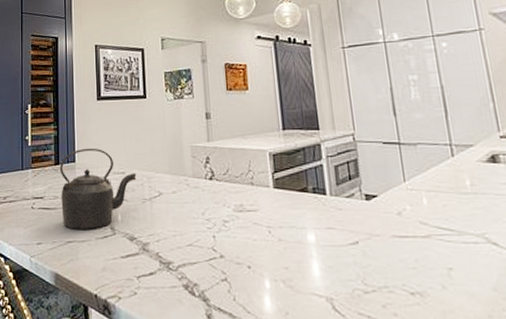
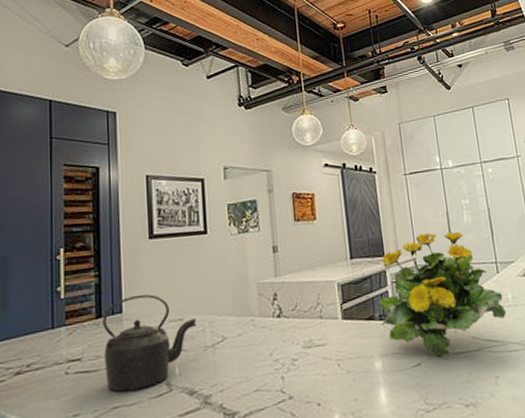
flowering plant: none [313,108,464,239] -> present [379,231,507,358]

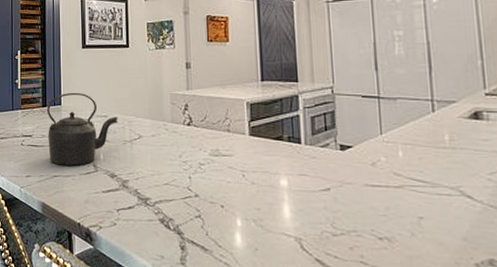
flowering plant: present [379,231,507,358] -> none [289,62,441,187]

